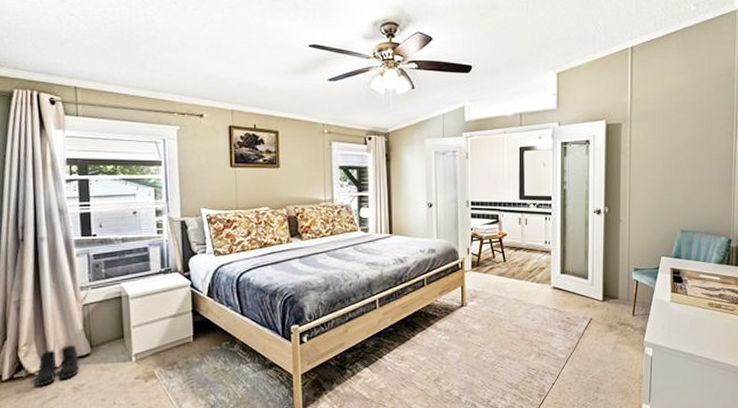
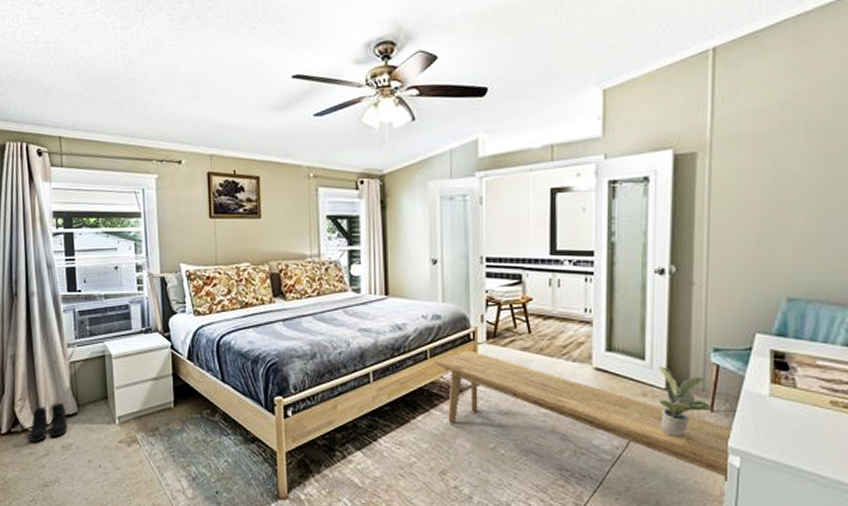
bench: none [431,277,648,370] -> present [436,350,734,484]
potted plant: none [597,284,634,336] -> present [658,367,712,436]

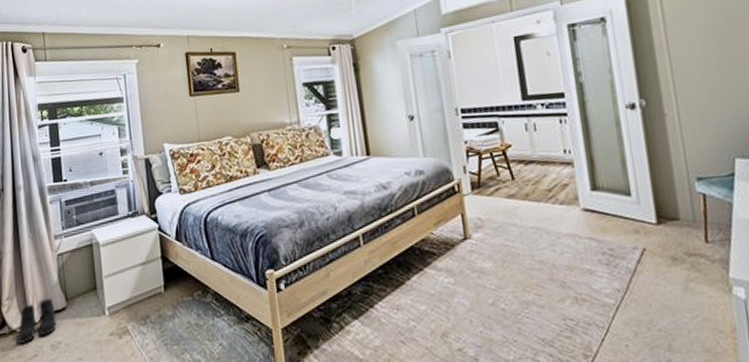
bench: present [436,350,734,484] -> none [424,202,736,319]
potted plant: present [658,367,712,436] -> none [645,201,707,273]

